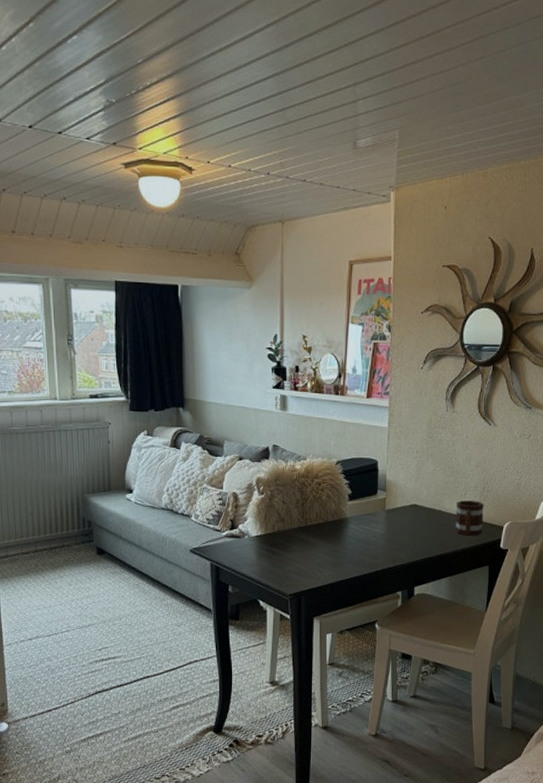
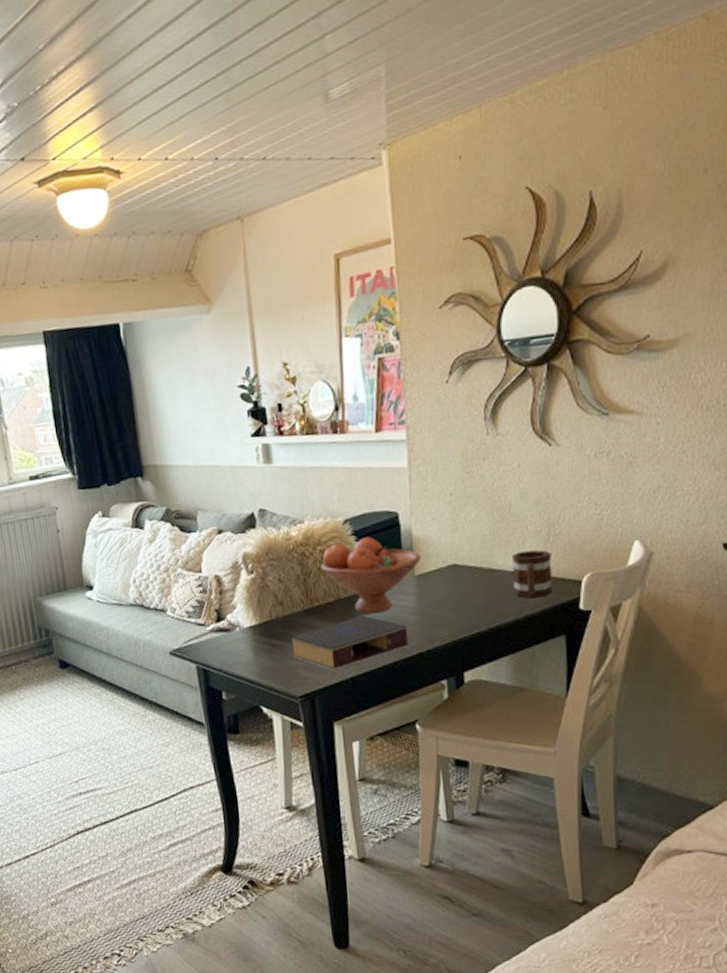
book: none [288,537,376,577] -> present [291,616,409,671]
fruit bowl: none [316,476,391,536] -> present [320,537,421,614]

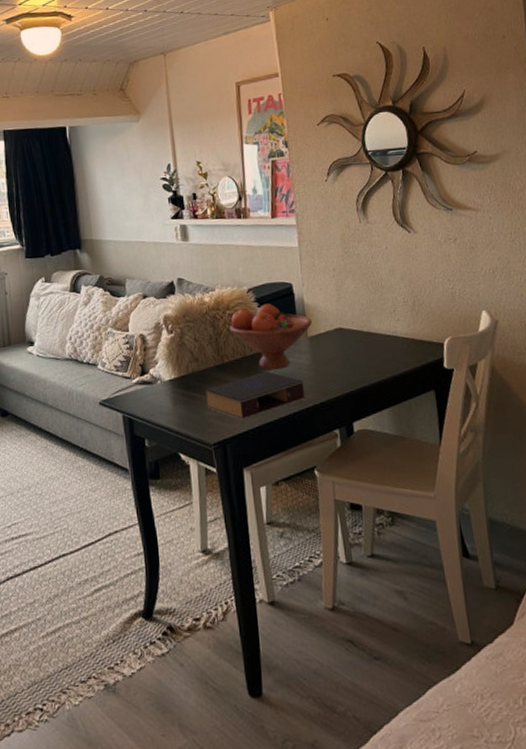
mug: present [511,550,553,599] -> none [385,317,422,358]

